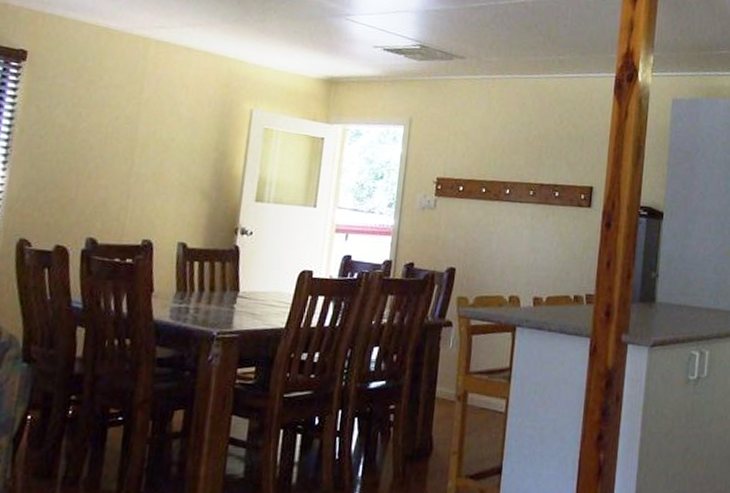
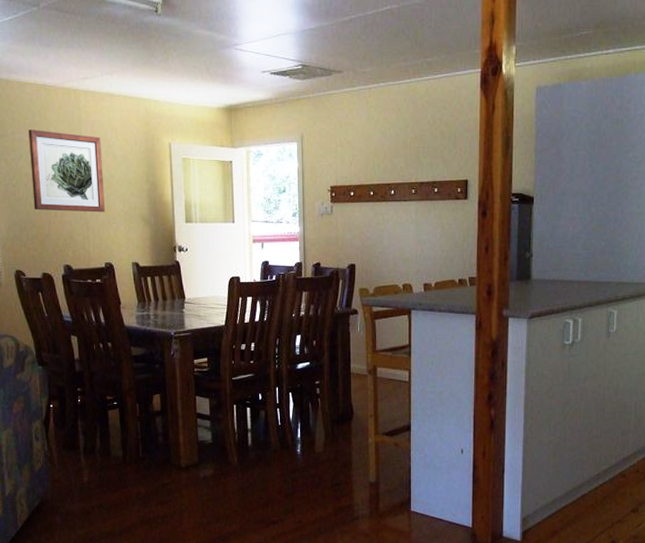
wall art: none [62,75,166,180] -> present [28,130,105,212]

